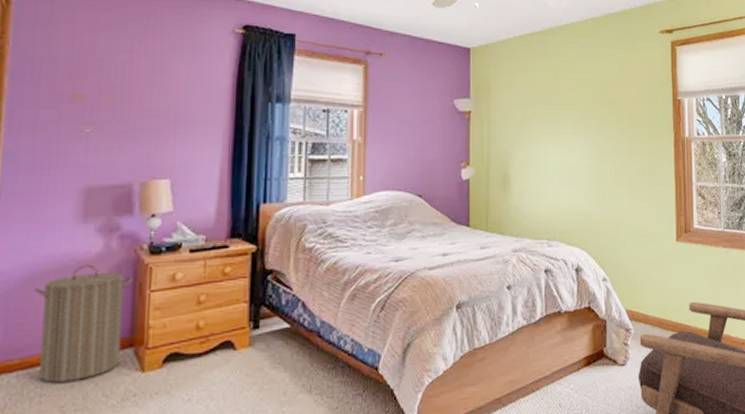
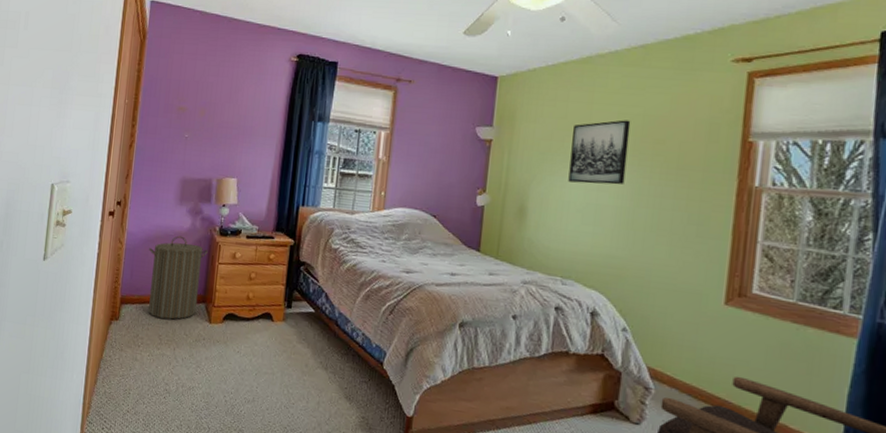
wall art: none [544,86,590,147] -> present [568,120,631,185]

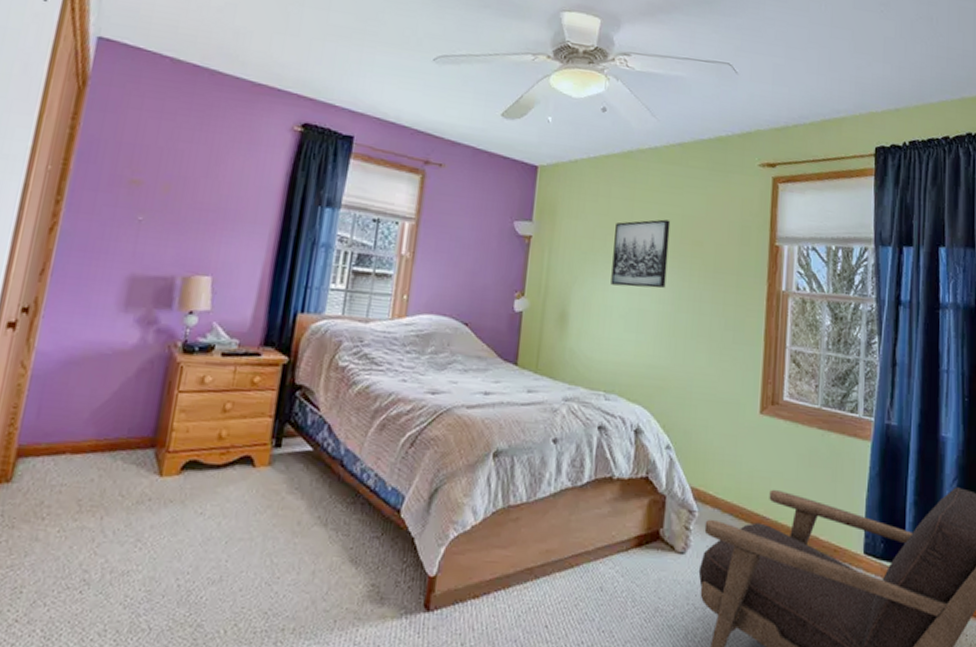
laundry hamper: present [148,235,208,320] -> none [62,354,164,476]

